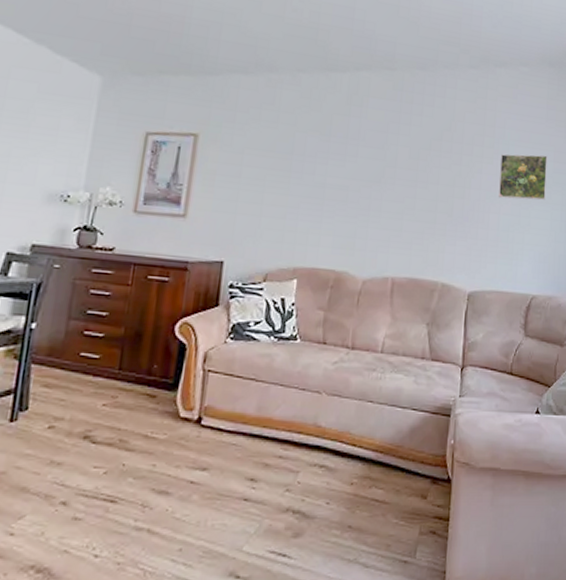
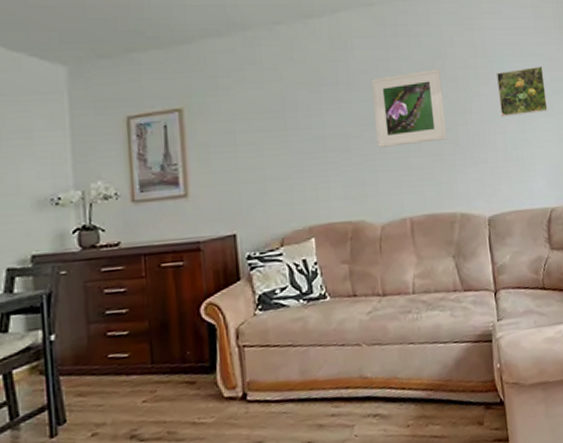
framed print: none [374,138,448,209] -> present [371,69,448,148]

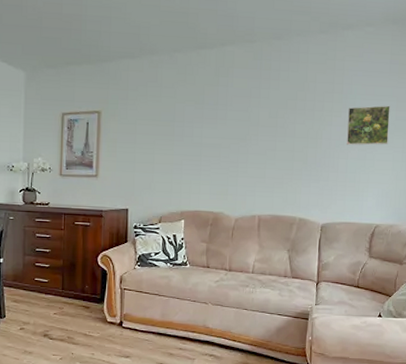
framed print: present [371,69,448,148] -> none [241,99,302,159]

